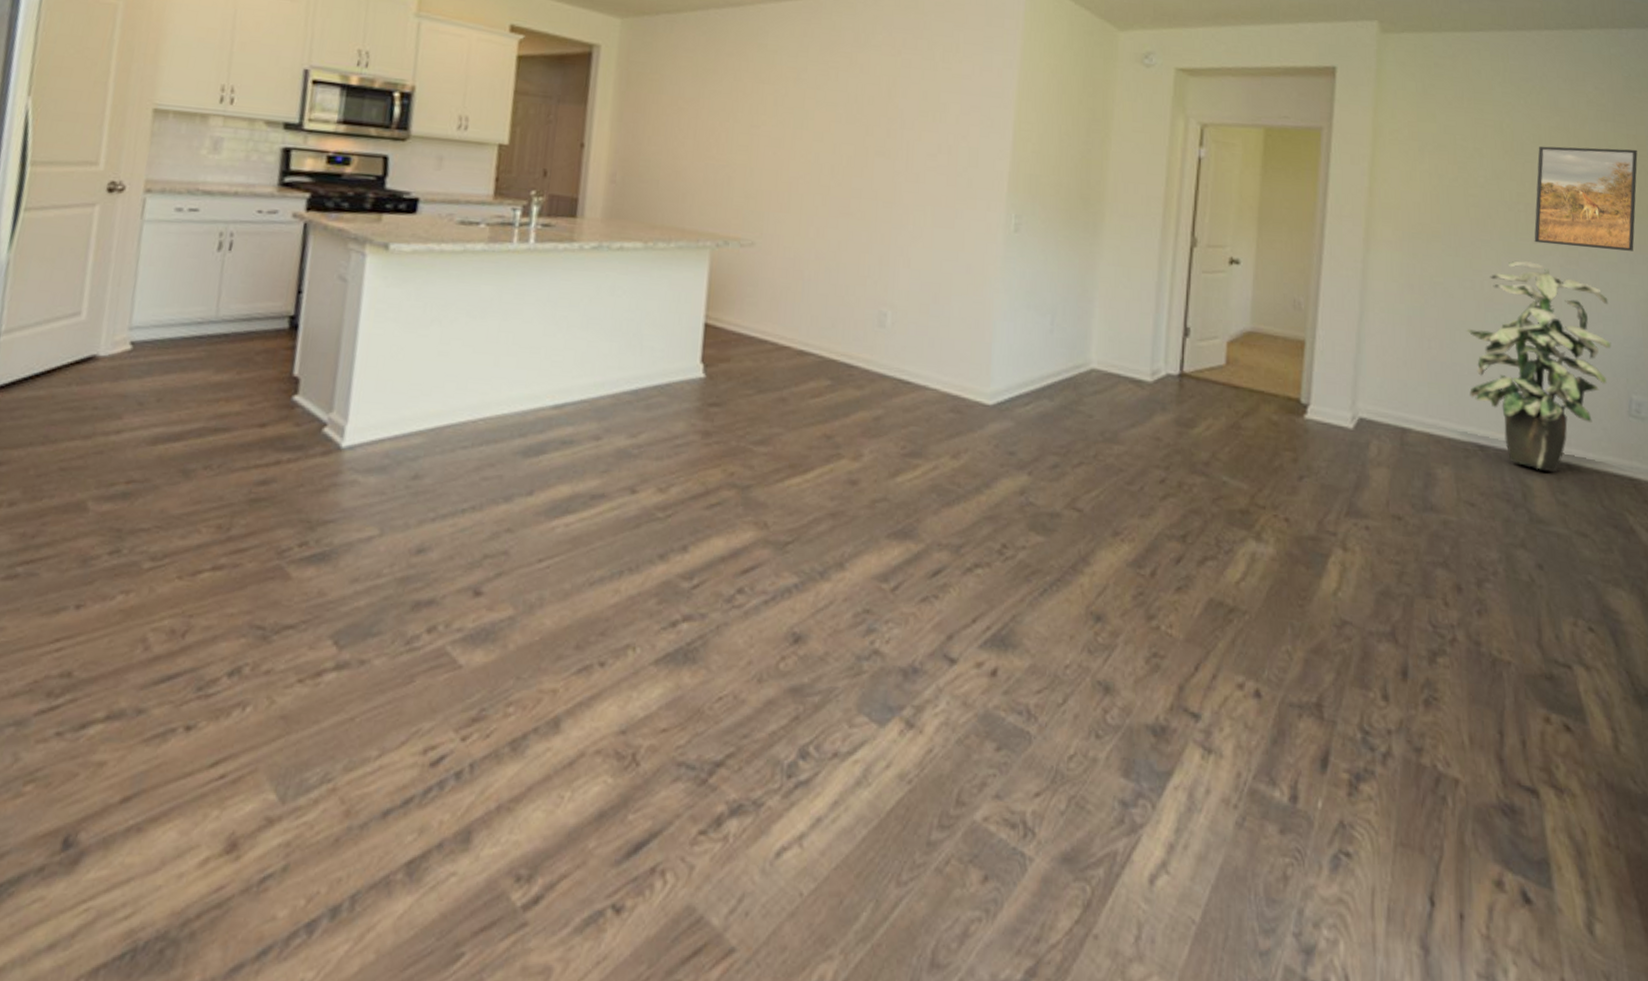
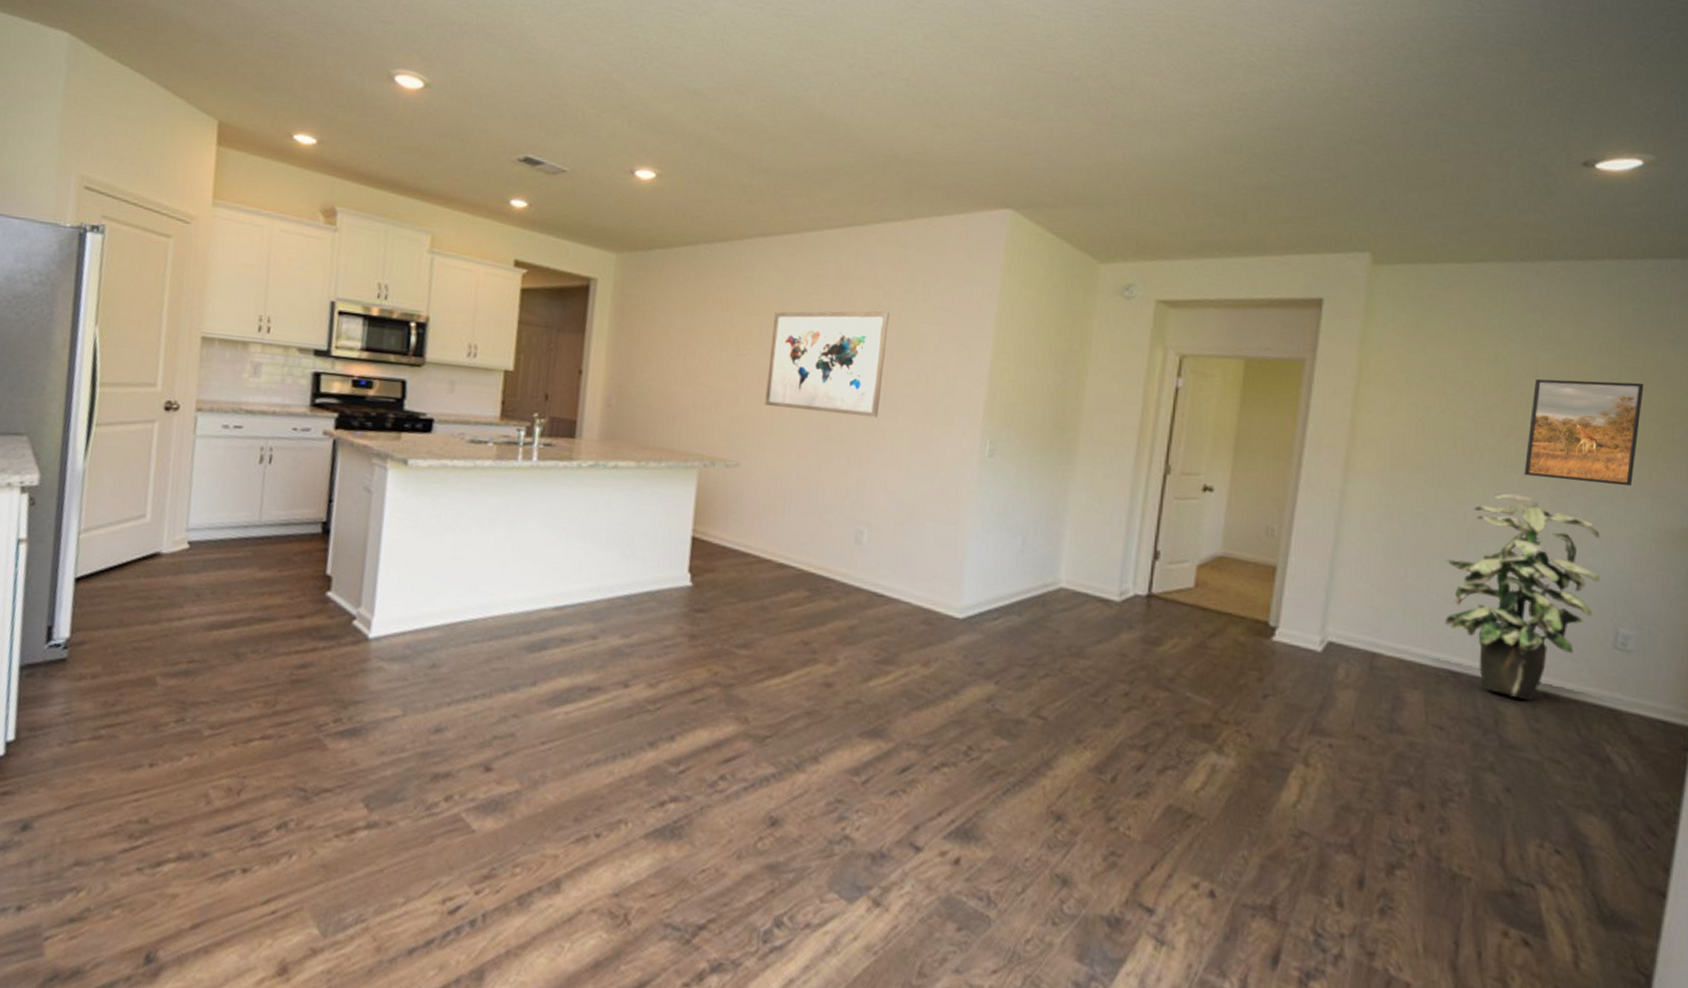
wall art: none [781,79,909,192] -> present [765,311,890,418]

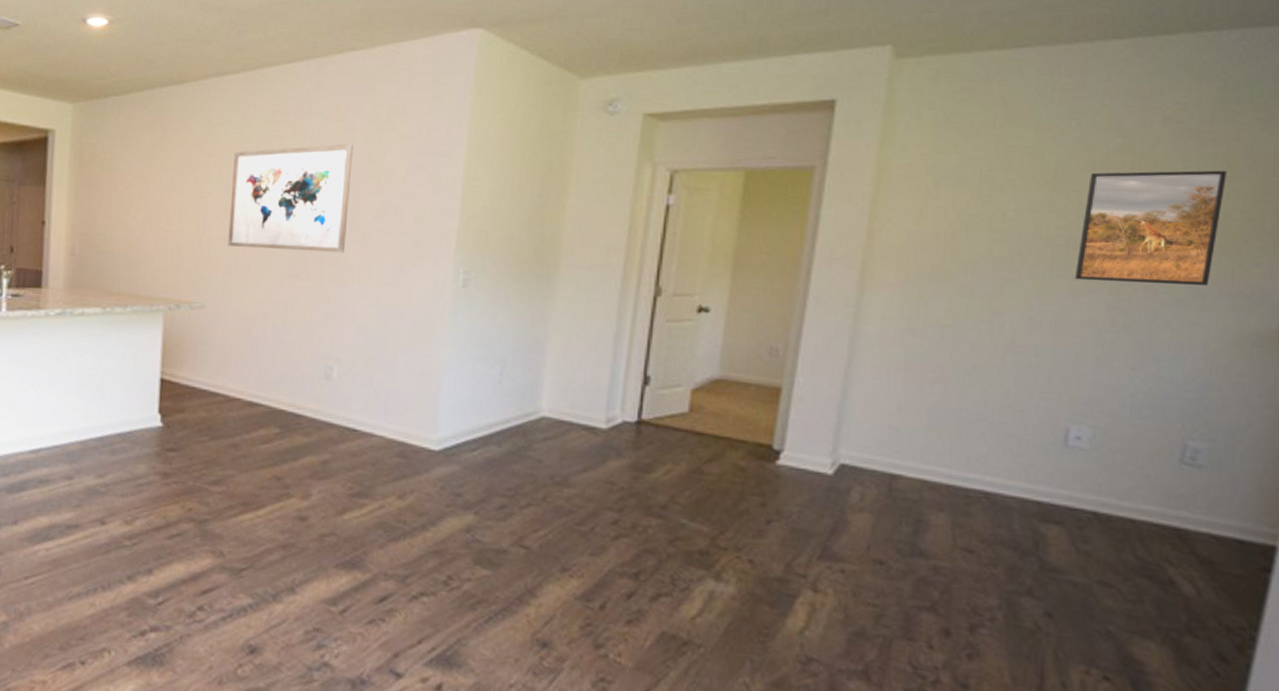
indoor plant: present [1444,493,1600,701] -> none [977,300,1167,521]

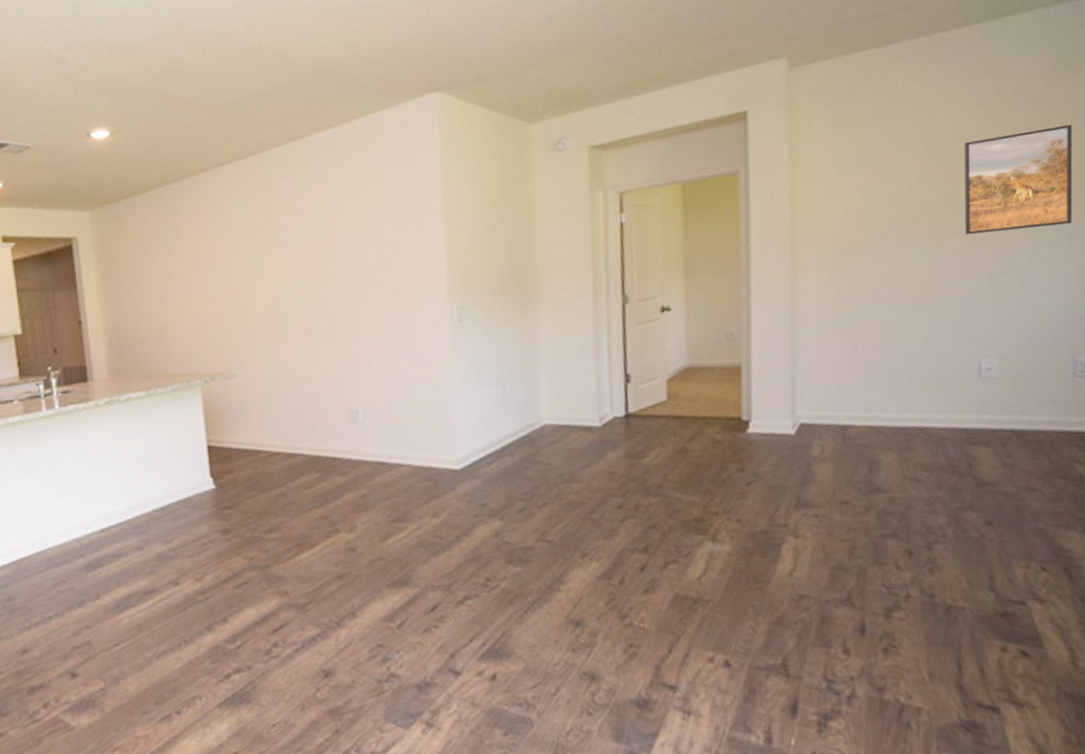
wall art: present [228,144,353,253] -> none [241,210,352,318]

